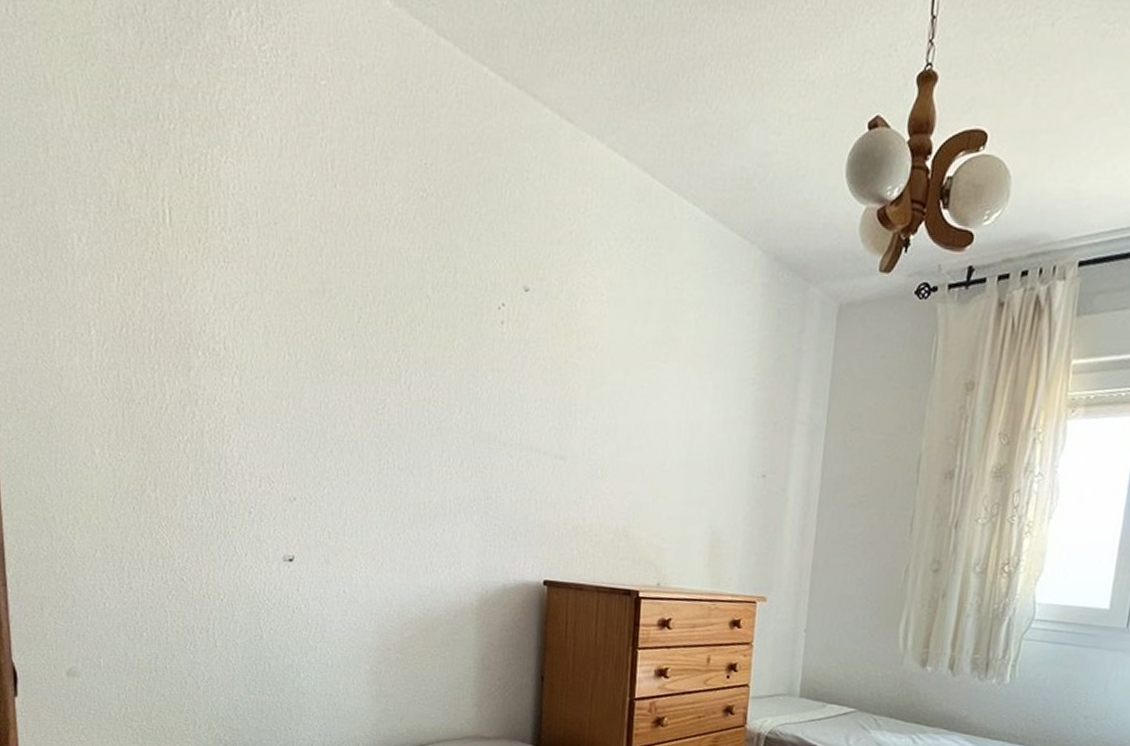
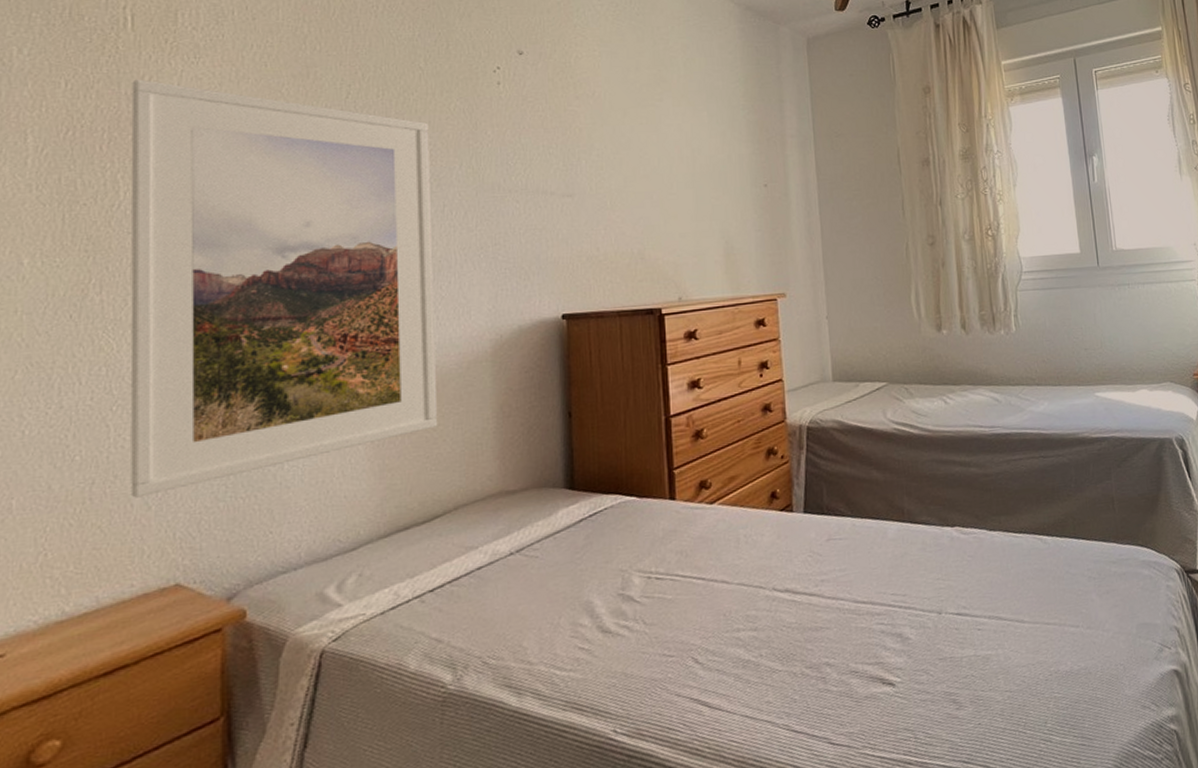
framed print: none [172,280,433,677] -> present [130,79,438,498]

